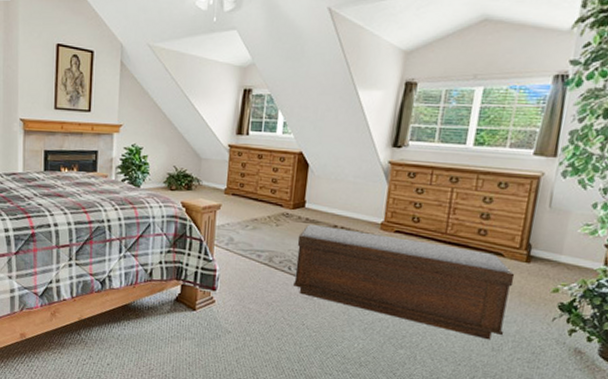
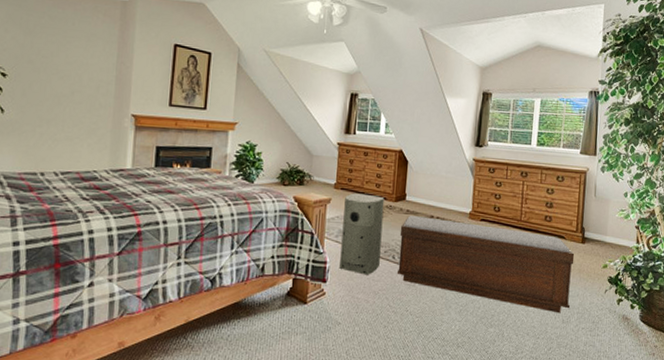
air purifier: none [230,199,281,286] -> present [339,193,385,275]

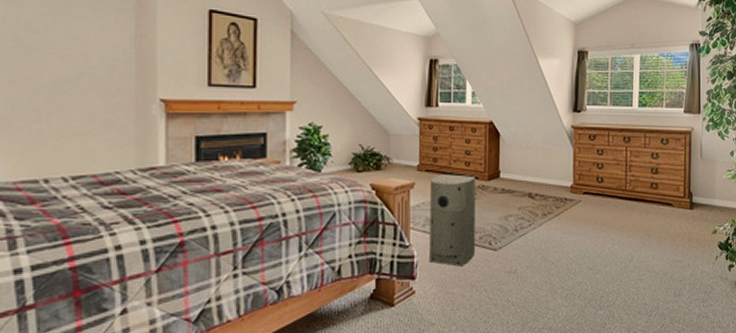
bench: present [396,216,575,313] -> none [494,195,683,287]

